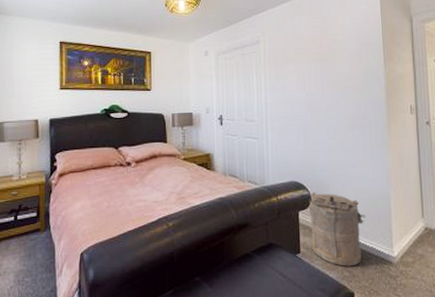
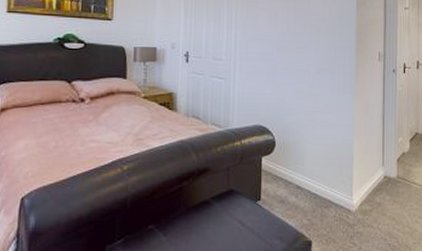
laundry hamper: present [309,192,366,267] -> none [273,137,329,214]

